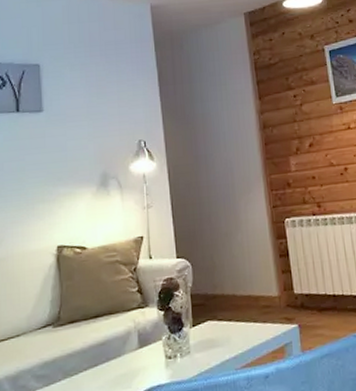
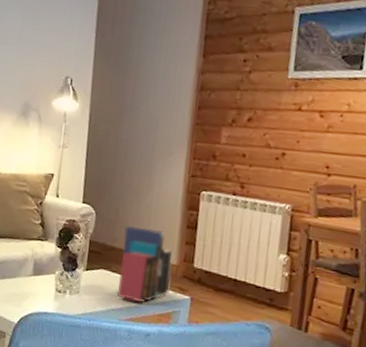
book: none [222,266,278,346] -> present [117,225,173,303]

